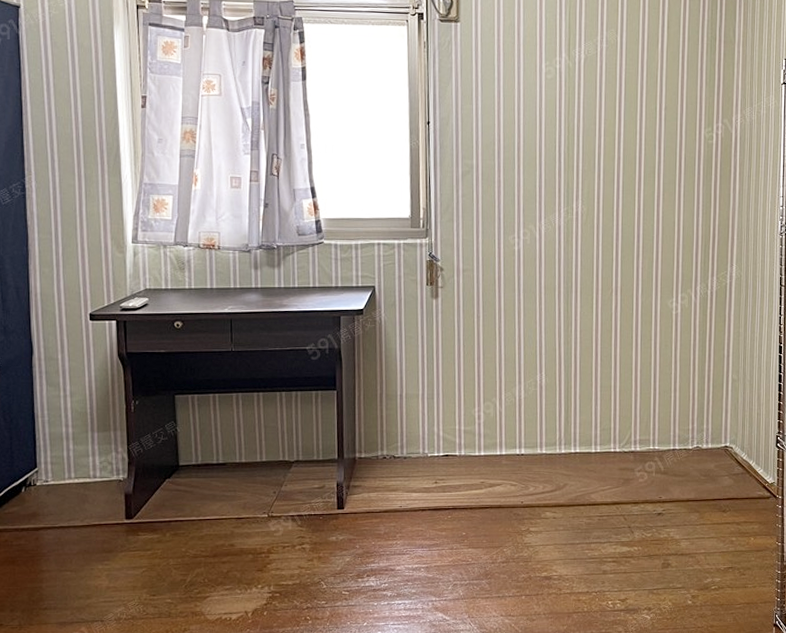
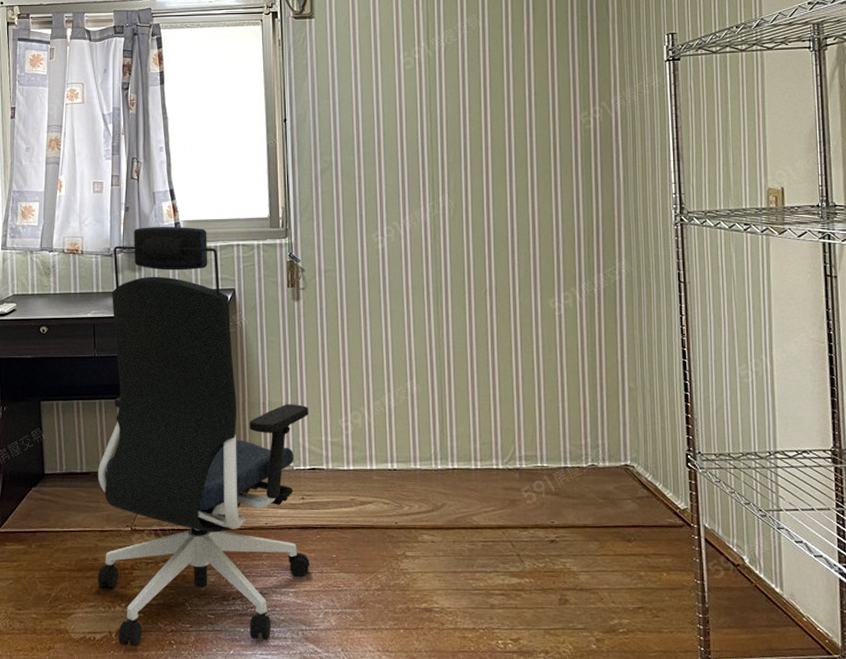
office chair: none [234,223,444,625] -> present [98,226,310,647]

